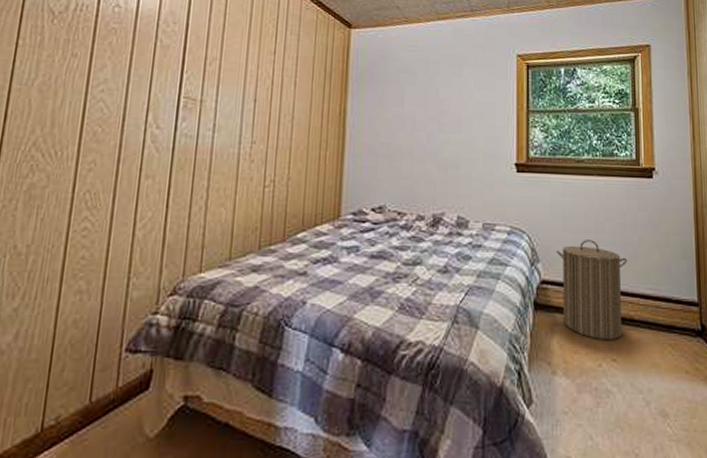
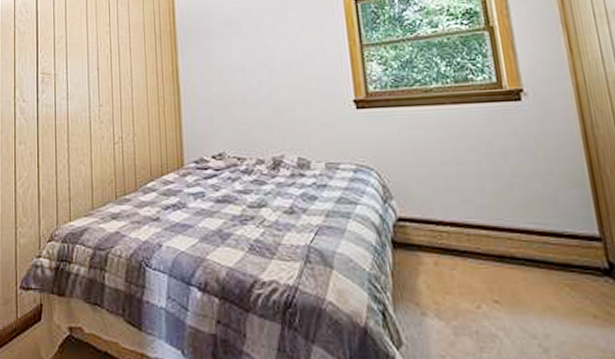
laundry hamper: present [556,240,628,341] -> none [411,173,503,281]

